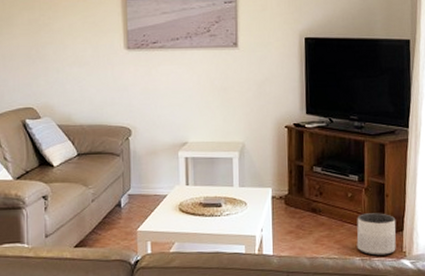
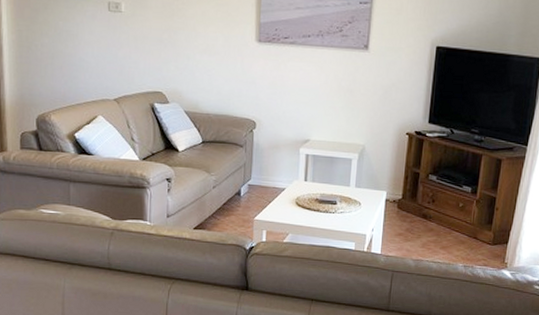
planter: present [356,213,396,256] -> none [461,223,502,264]

